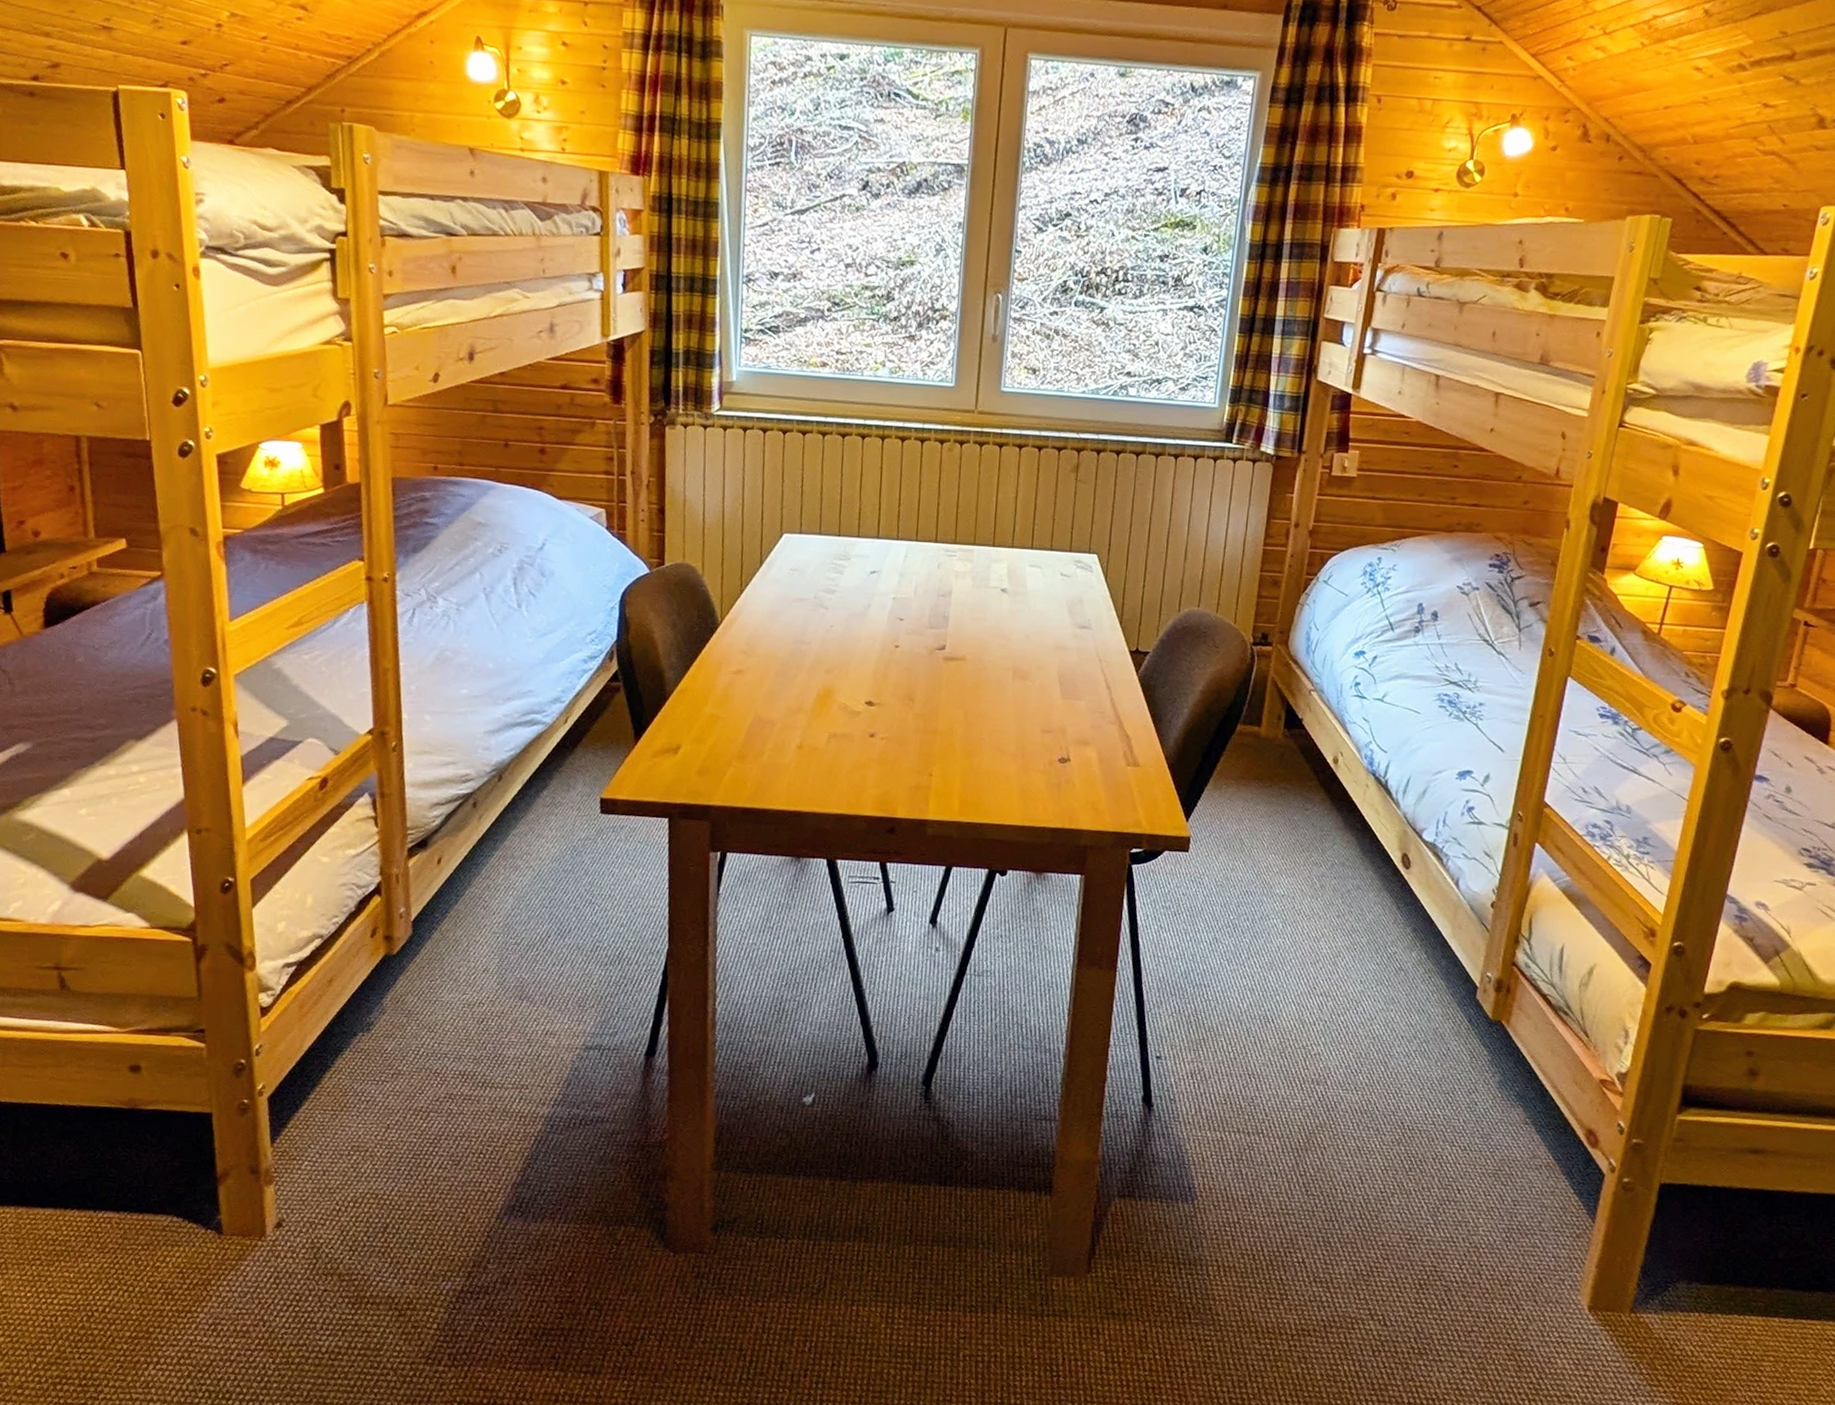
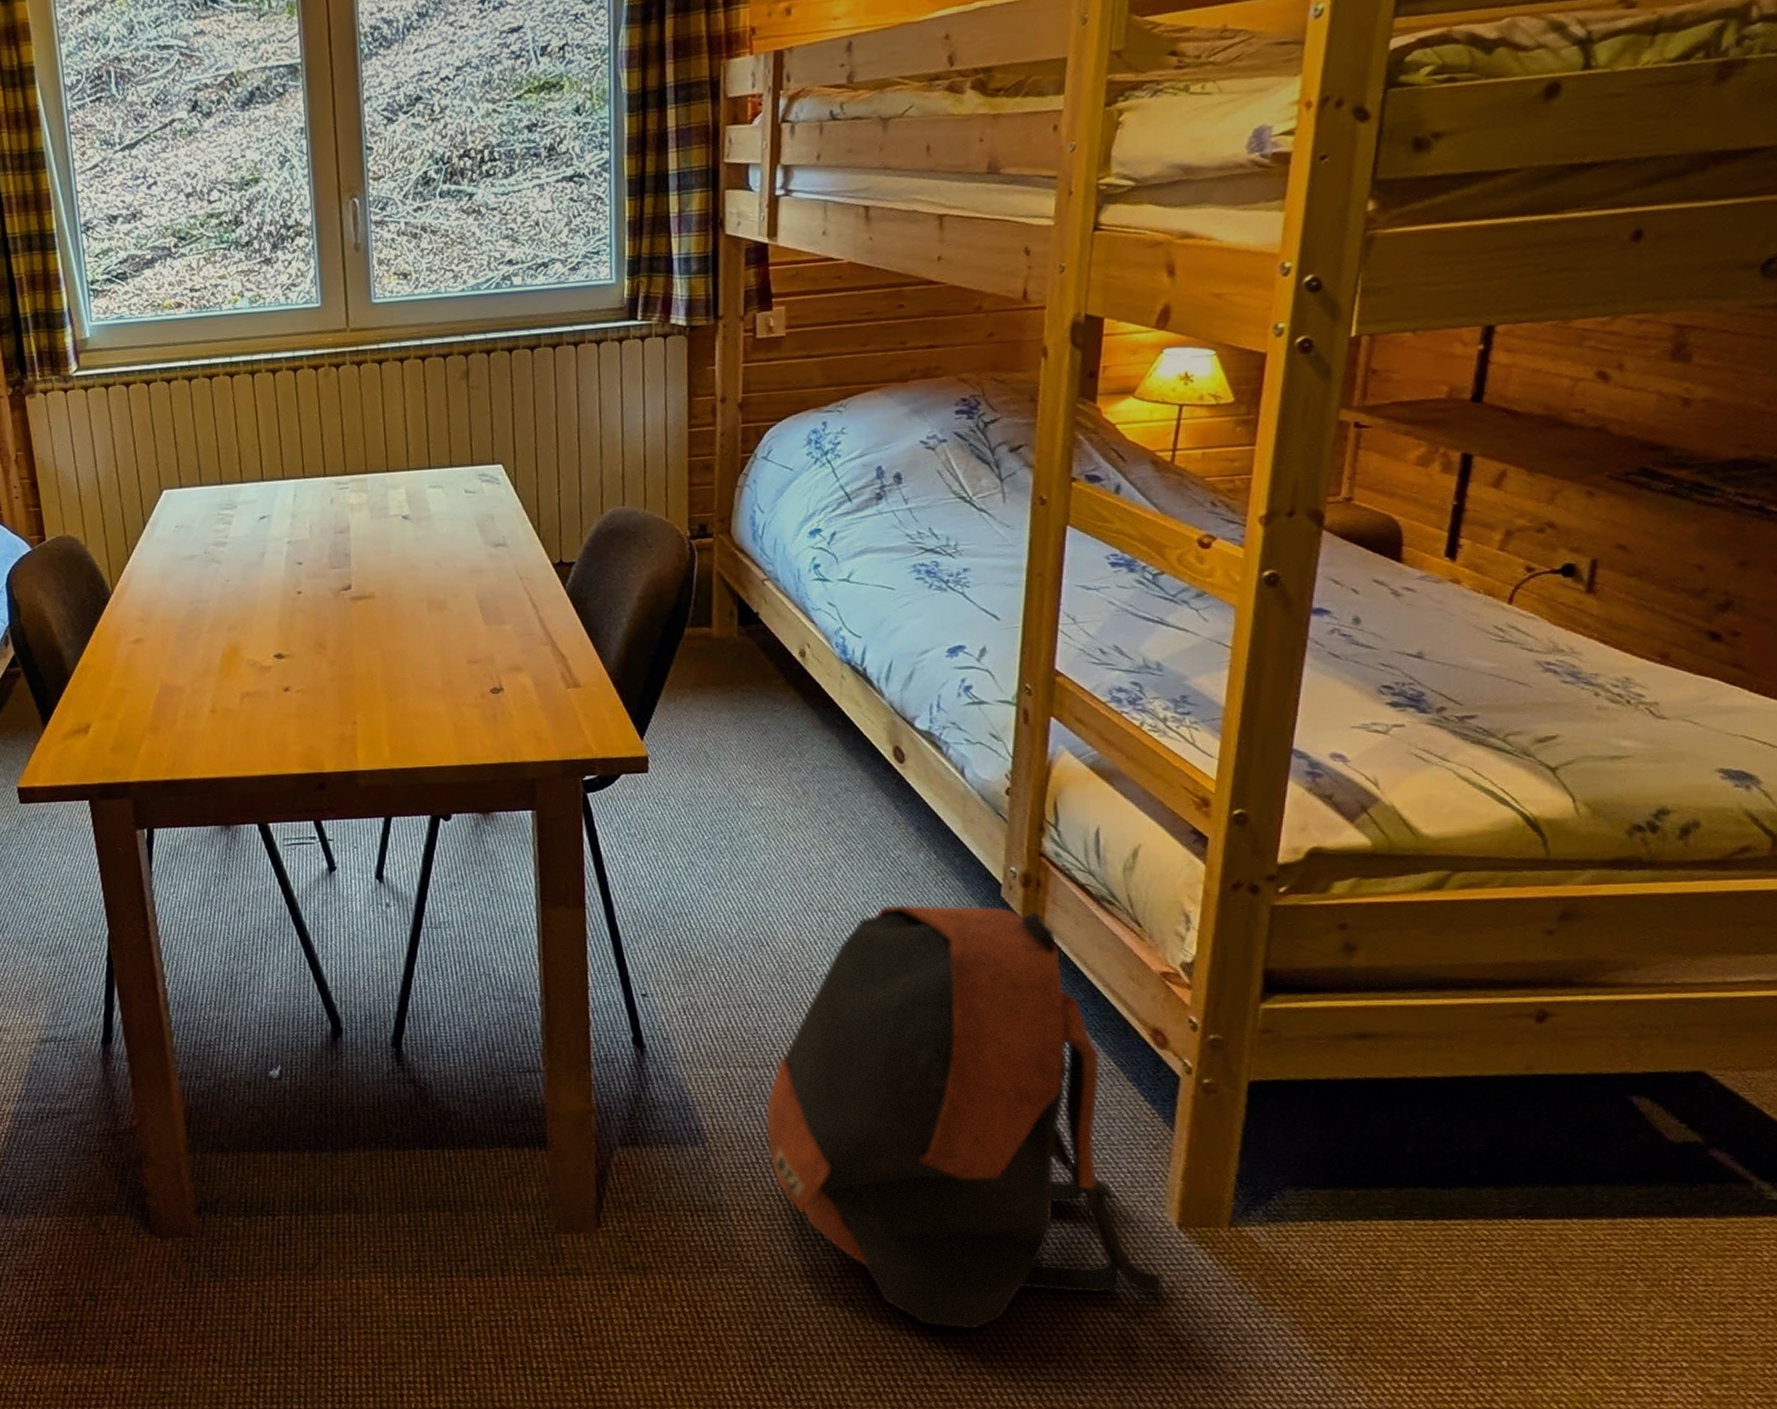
backpack: none [1249,997,1570,1392] -> present [766,905,1163,1329]

